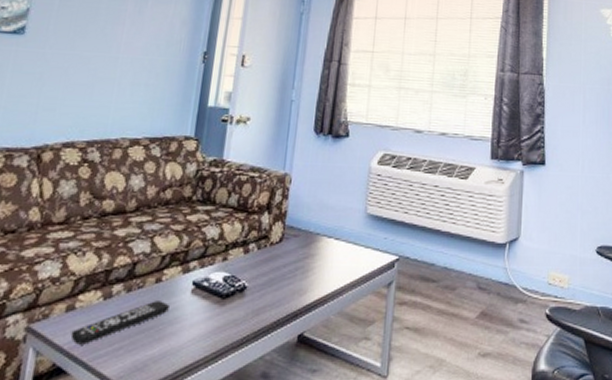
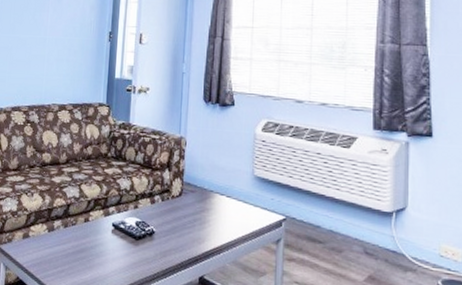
remote control: present [70,301,170,345] -> none [27,236,96,265]

